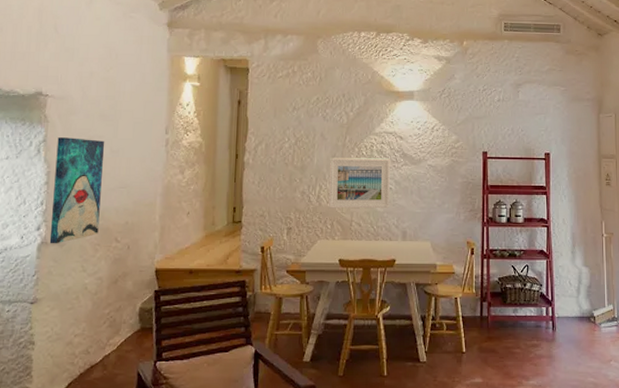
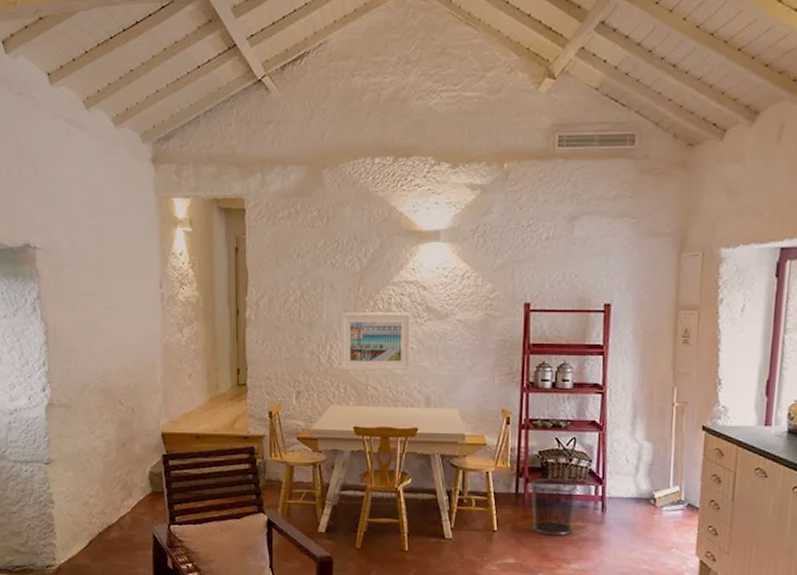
wall art: present [49,137,105,244] -> none [51,294,102,406]
waste bin: none [492,302,532,355] -> present [530,479,578,536]

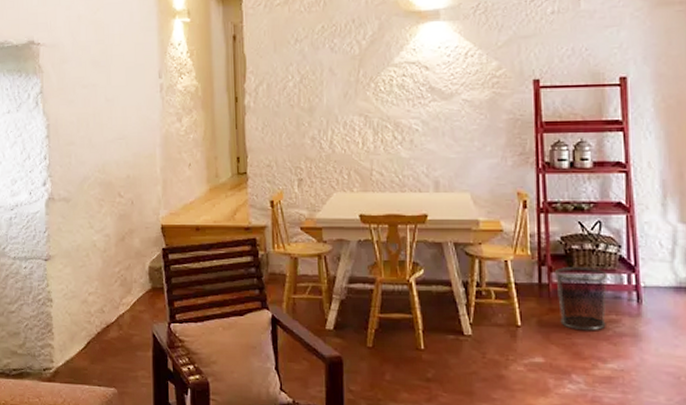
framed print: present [340,312,411,371] -> none [341,94,416,156]

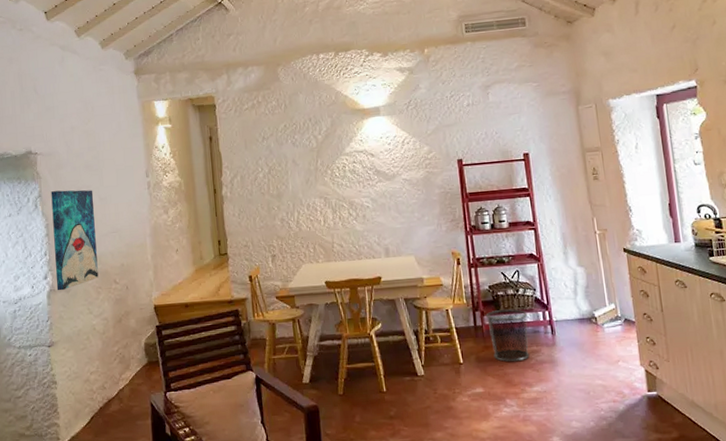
wall art: none [53,87,102,200] -> present [51,190,99,291]

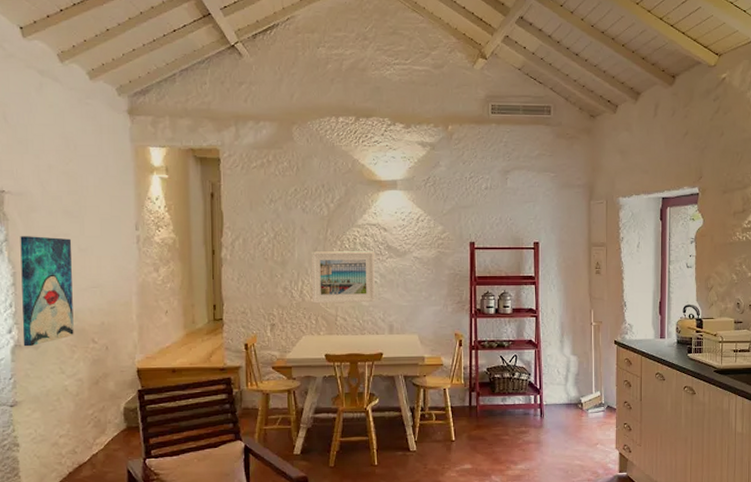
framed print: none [304,177,369,233] -> present [311,251,375,304]
waste bin: present [485,309,530,362] -> none [481,391,520,441]

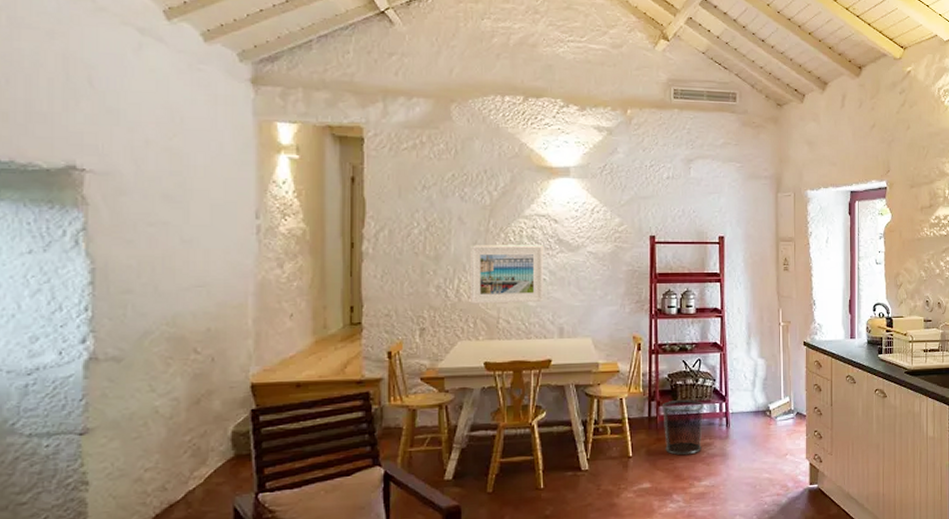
wall art: present [20,236,74,347] -> none [100,224,172,360]
waste bin: none [481,391,520,441] -> present [661,400,704,456]

